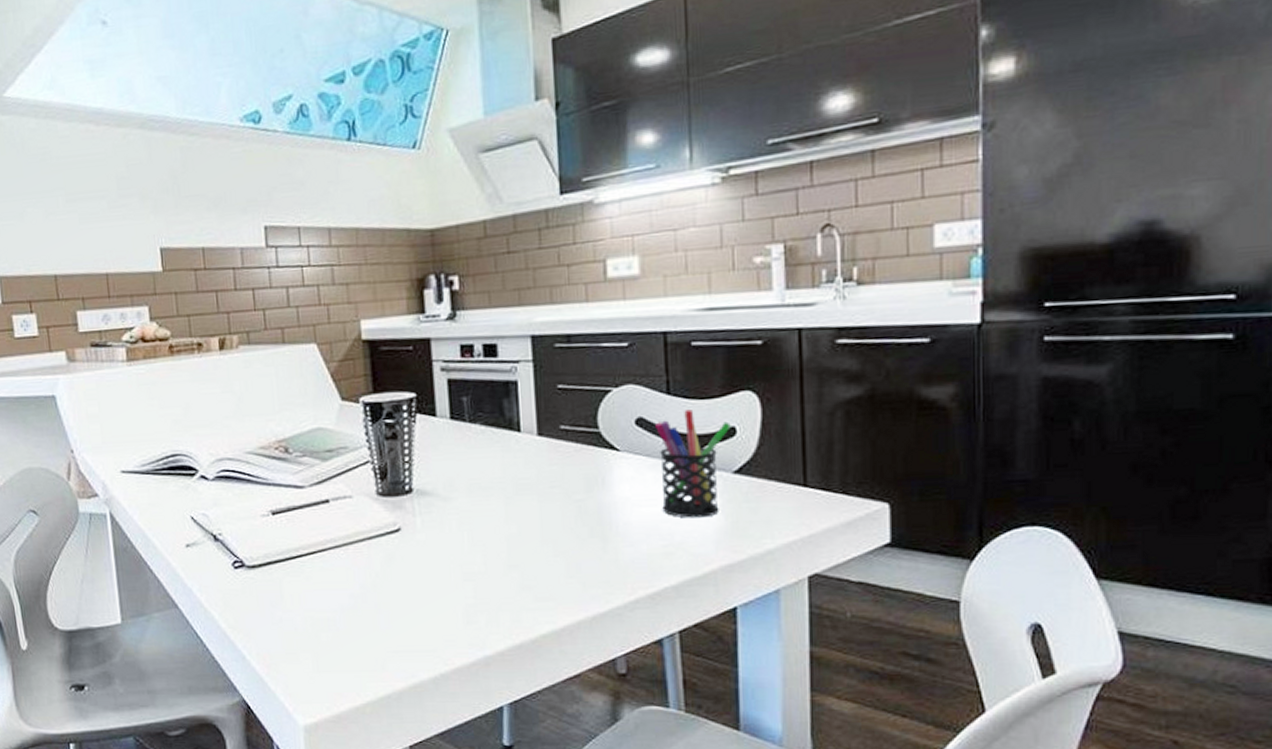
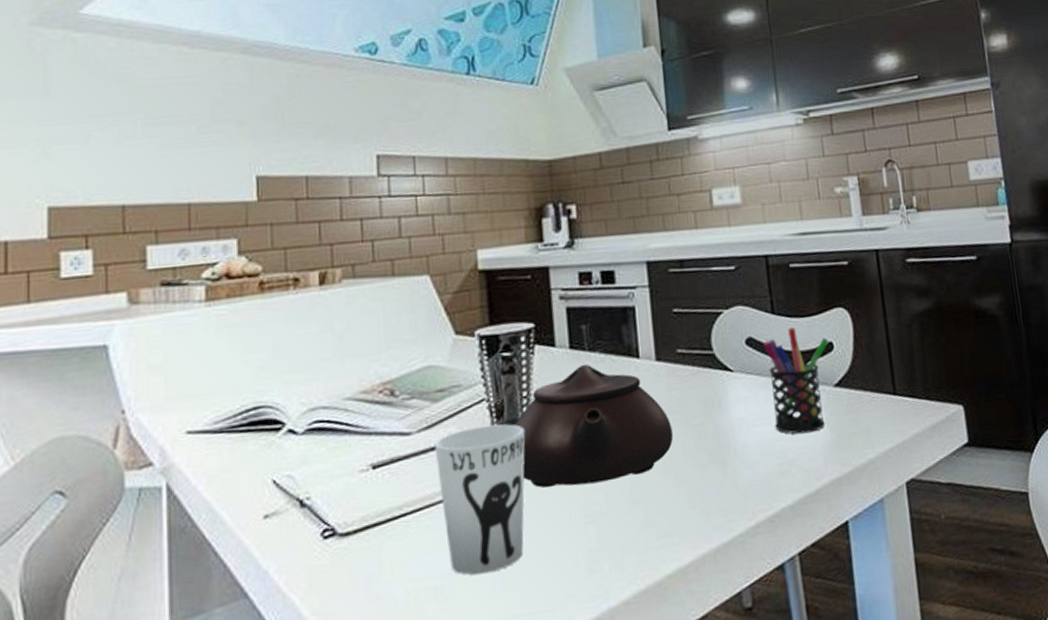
cup: none [324,484,408,613] -> present [434,424,526,575]
teapot: none [398,434,553,546] -> present [515,364,674,488]

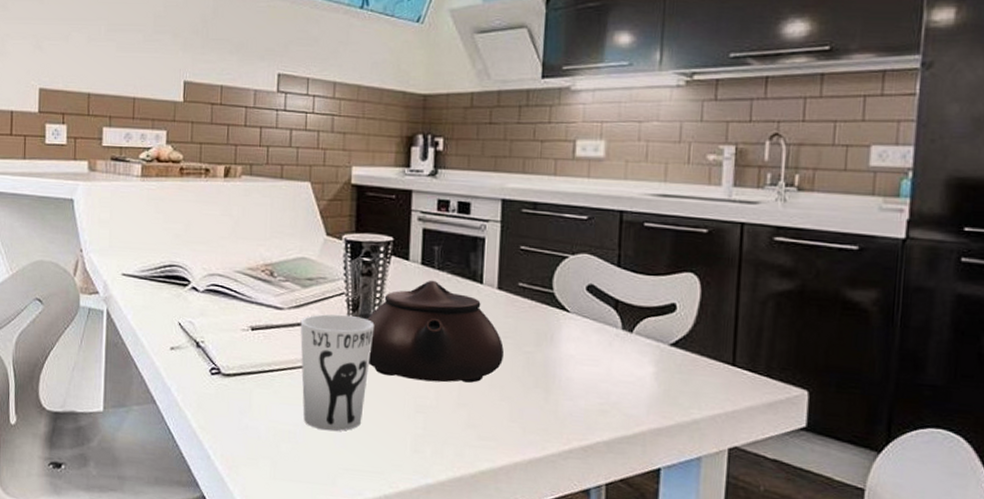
pen holder: present [764,327,829,435] -> none [602,283,672,383]

